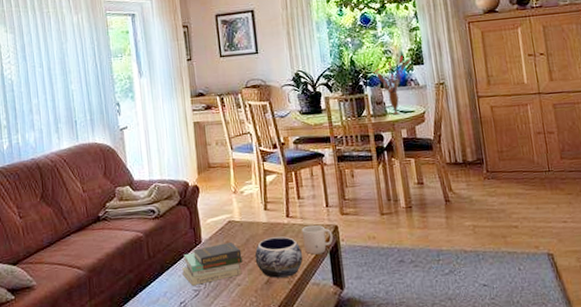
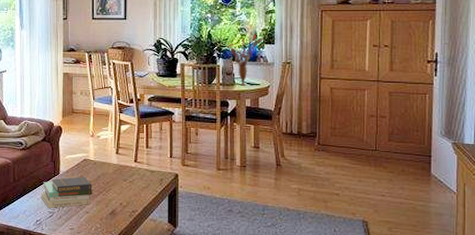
decorative bowl: present [254,236,303,278] -> none [103,177,145,211]
mug: present [301,224,333,255] -> none [146,171,173,196]

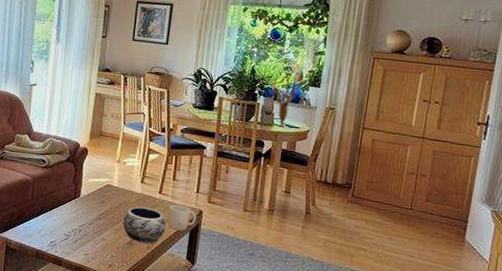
books: present [41,177,92,208] -> none [58,201,113,232]
decorative bowl: none [103,177,145,211] -> present [123,206,166,244]
mug: none [146,171,173,196] -> present [168,204,197,231]

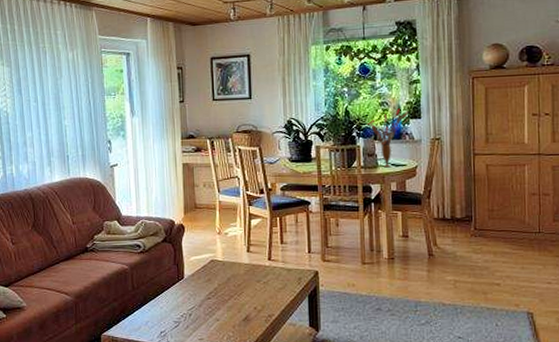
decorative bowl: present [123,206,166,244] -> none [234,278,282,316]
mug: present [168,204,197,231] -> none [282,269,313,297]

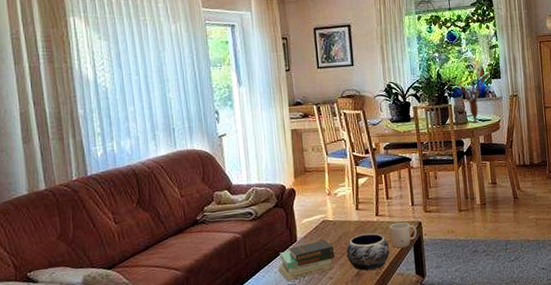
books: none [164,280,222,317] -> present [278,240,335,281]
decorative bowl: none [234,278,282,316] -> present [346,233,390,271]
mug: none [282,269,313,297] -> present [389,221,417,249]

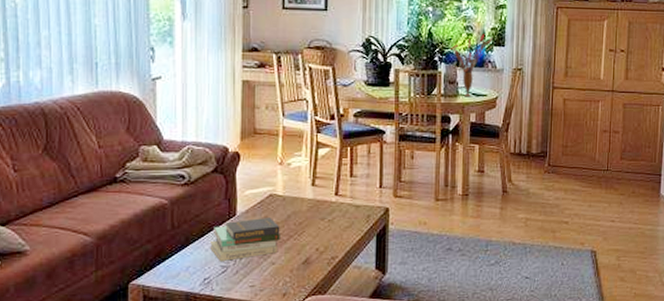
decorative bowl: present [346,233,390,271] -> none [294,215,348,259]
mug: present [389,221,417,249] -> none [349,205,382,237]

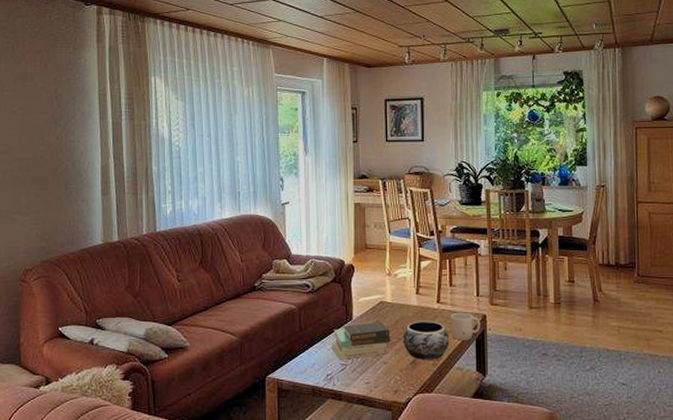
decorative bowl: none [294,215,348,259] -> present [403,321,450,360]
mug: none [349,205,382,237] -> present [450,312,481,341]
bouquet: present [450,34,493,97] -> none [535,155,576,213]

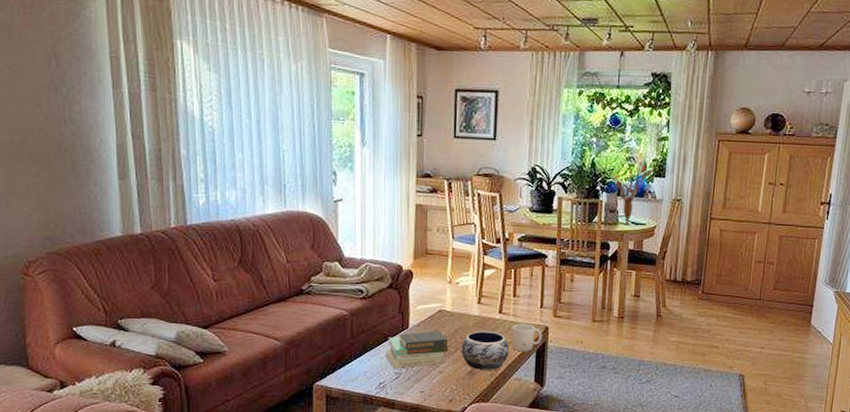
bouquet: none [535,155,576,213] -> present [612,165,654,226]

